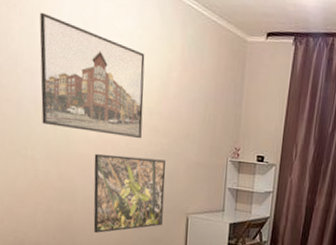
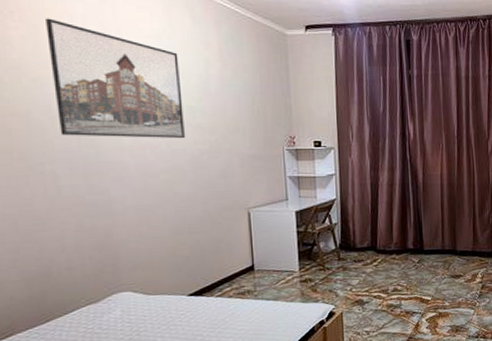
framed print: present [93,153,166,234] -> none [131,157,221,246]

